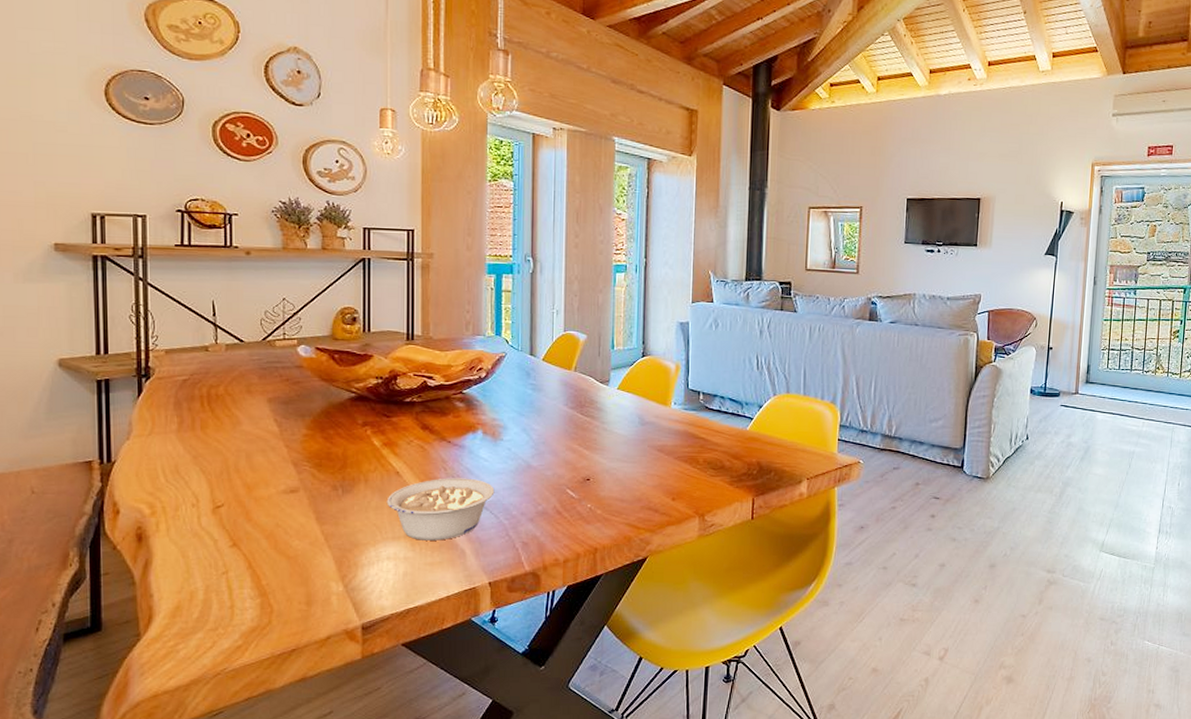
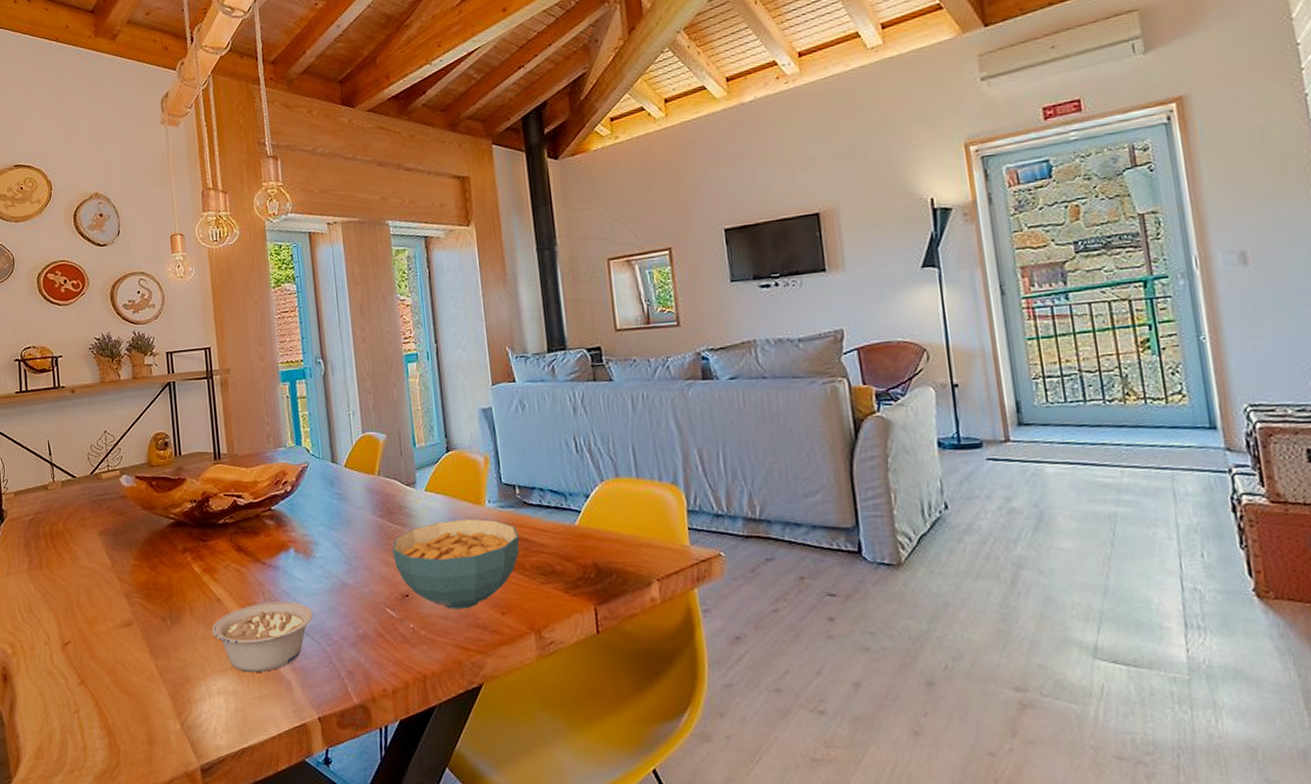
cereal bowl: none [580,416,697,494] -> present [392,518,520,609]

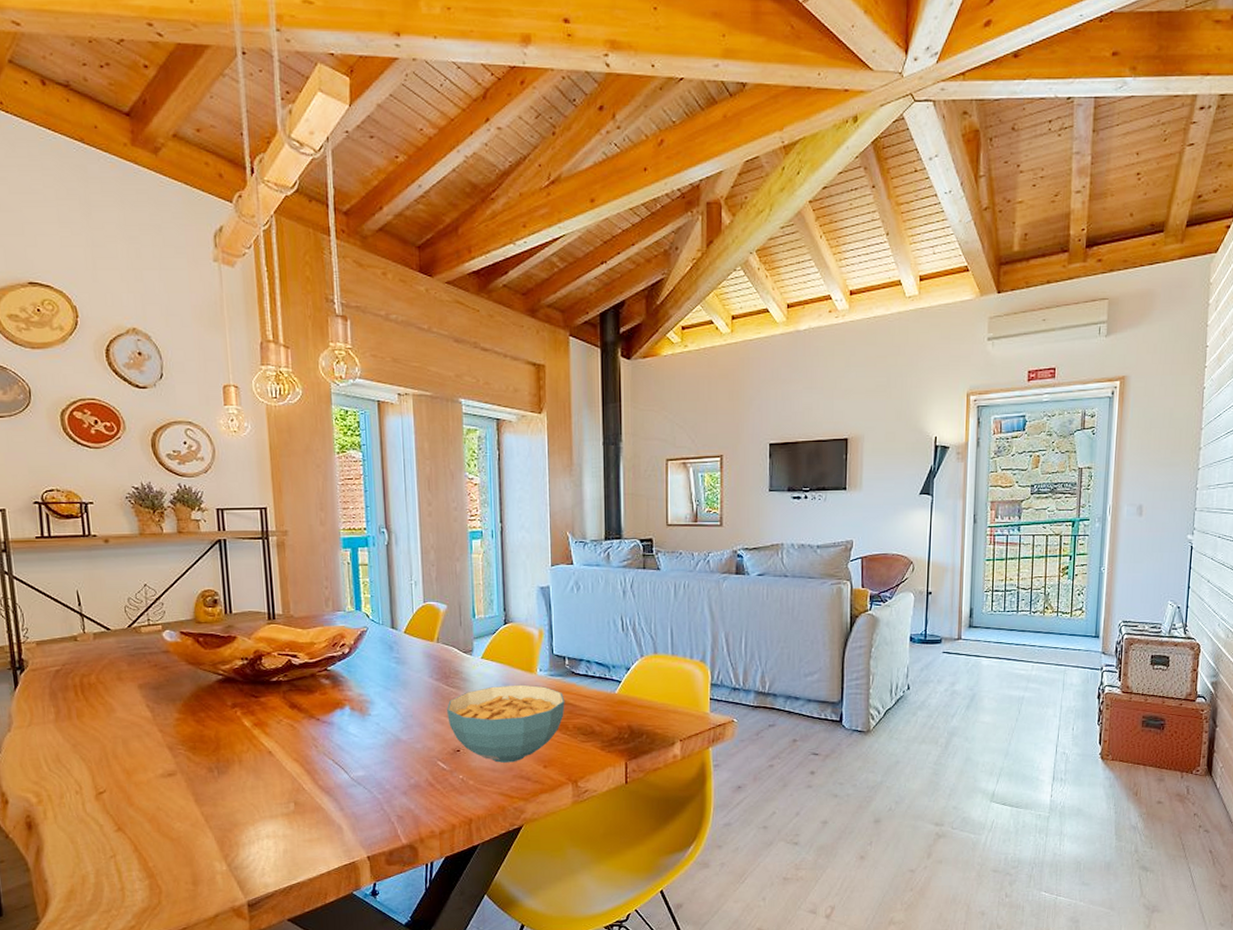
legume: present [211,601,314,672] -> none [261,754,367,818]

